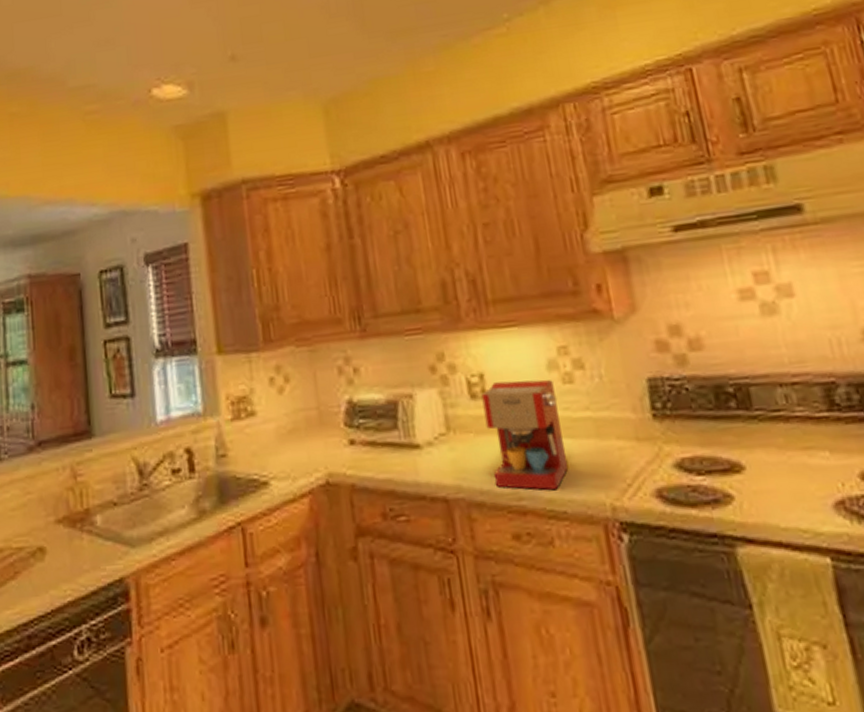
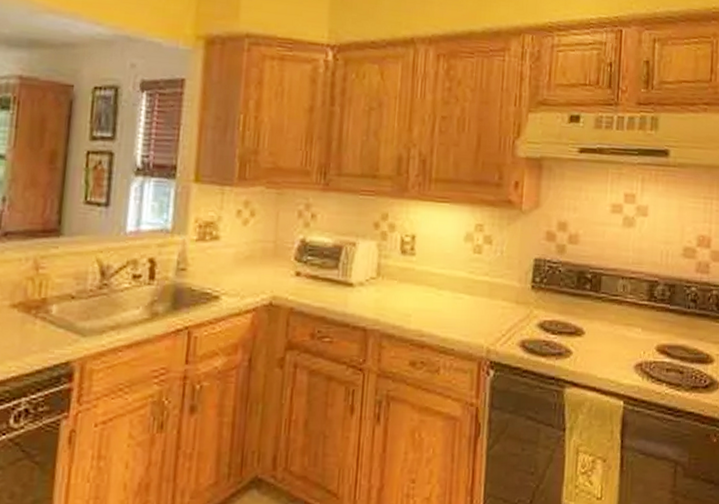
coffee maker: present [481,379,568,490] -> none [405,244,467,331]

